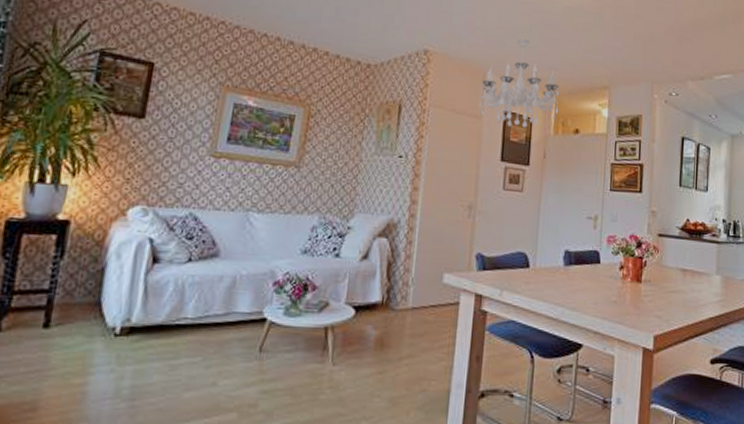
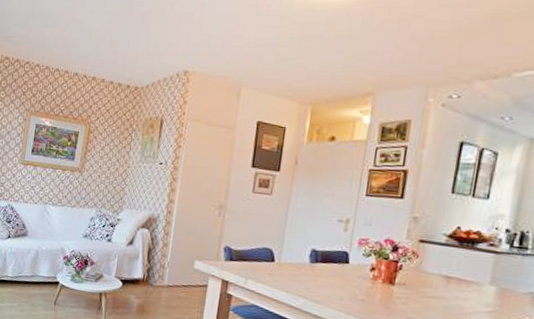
chandelier: present [479,38,560,128] -> none [233,52,317,137]

